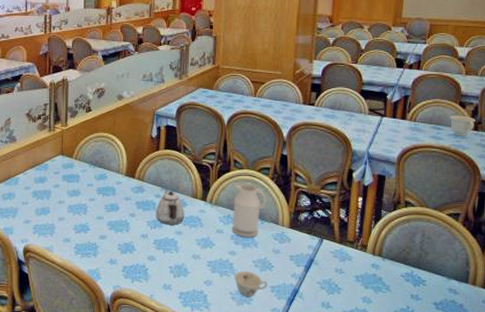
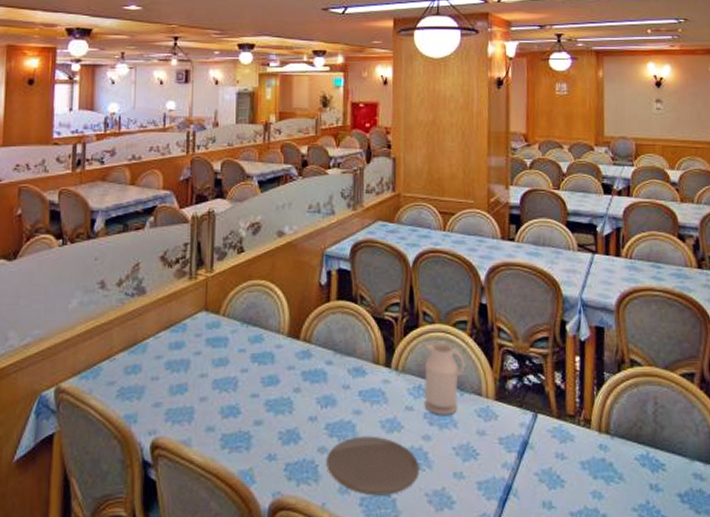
plate: none [154,250,226,292] -> present [327,436,420,496]
teapot: present [155,190,185,225] -> none [326,354,364,402]
teacup: present [234,271,267,297] -> none [430,461,473,499]
teacup: present [449,115,475,136] -> none [669,251,698,276]

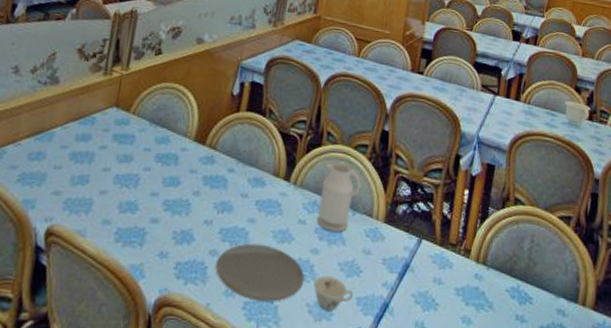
teacup: none [430,461,473,499] -> present [313,275,353,311]
teacup: none [669,251,698,276] -> present [564,101,591,126]

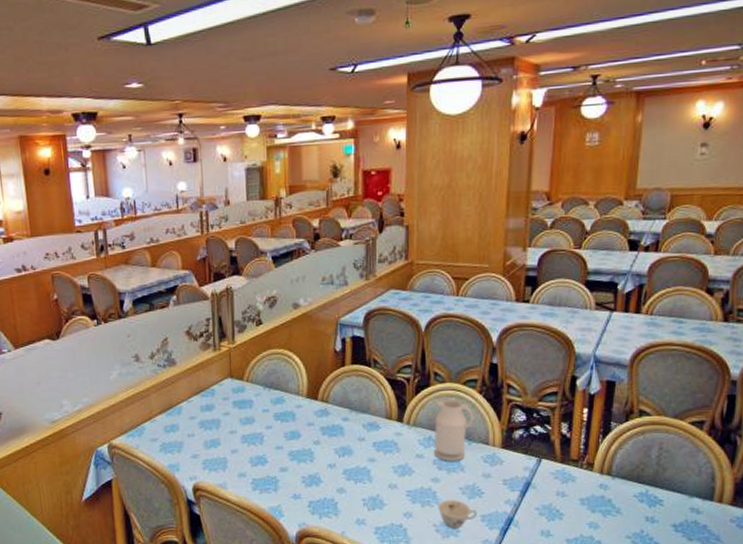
plate: present [216,243,305,302] -> none [345,479,429,526]
teacup: present [564,101,591,126] -> none [693,304,726,330]

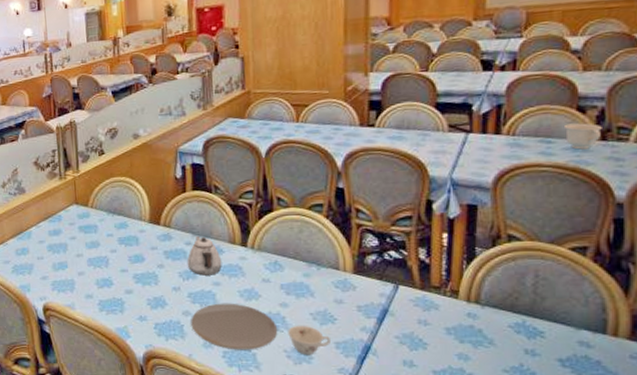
teapot: none [343,412,378,452] -> present [187,236,222,276]
plate: none [345,479,429,526] -> present [191,303,278,350]
water jug: present [433,400,474,462] -> none [280,224,322,287]
teacup: none [693,304,726,330] -> present [563,123,602,150]

